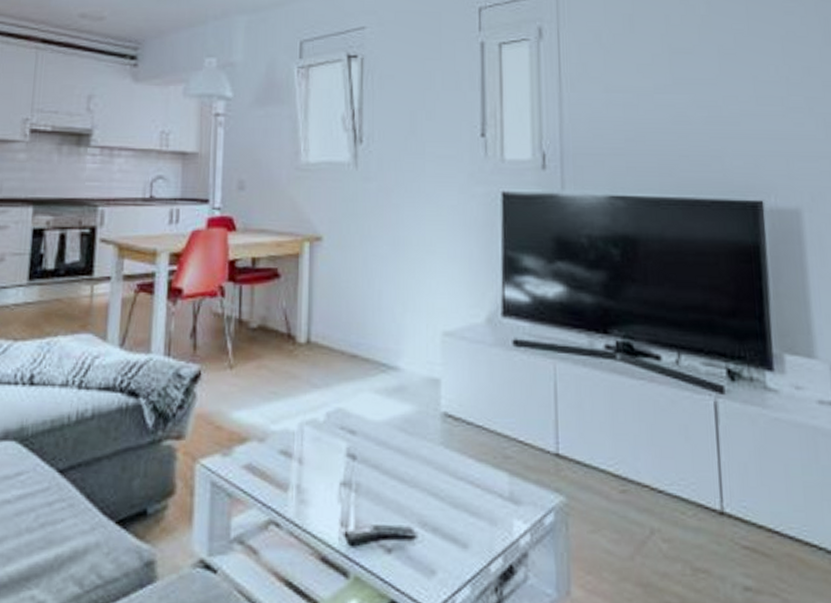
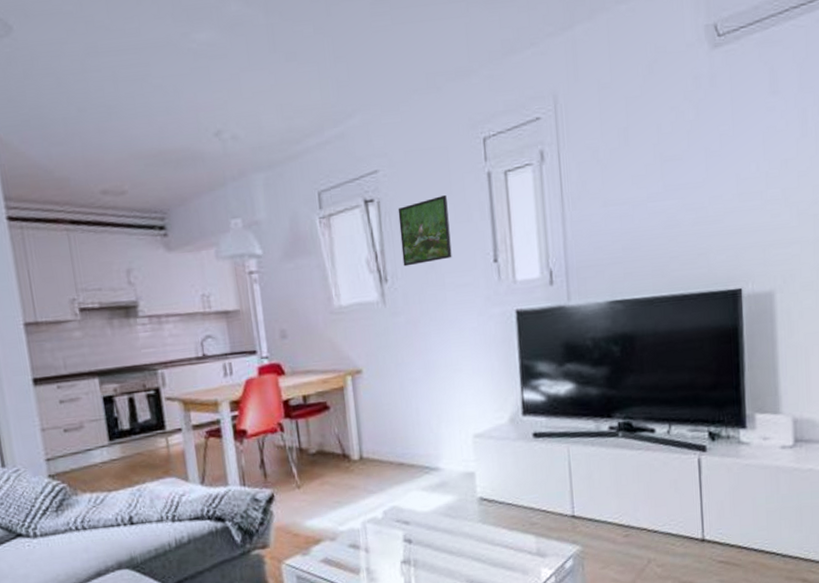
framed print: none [381,60,436,129] -> present [398,195,452,267]

